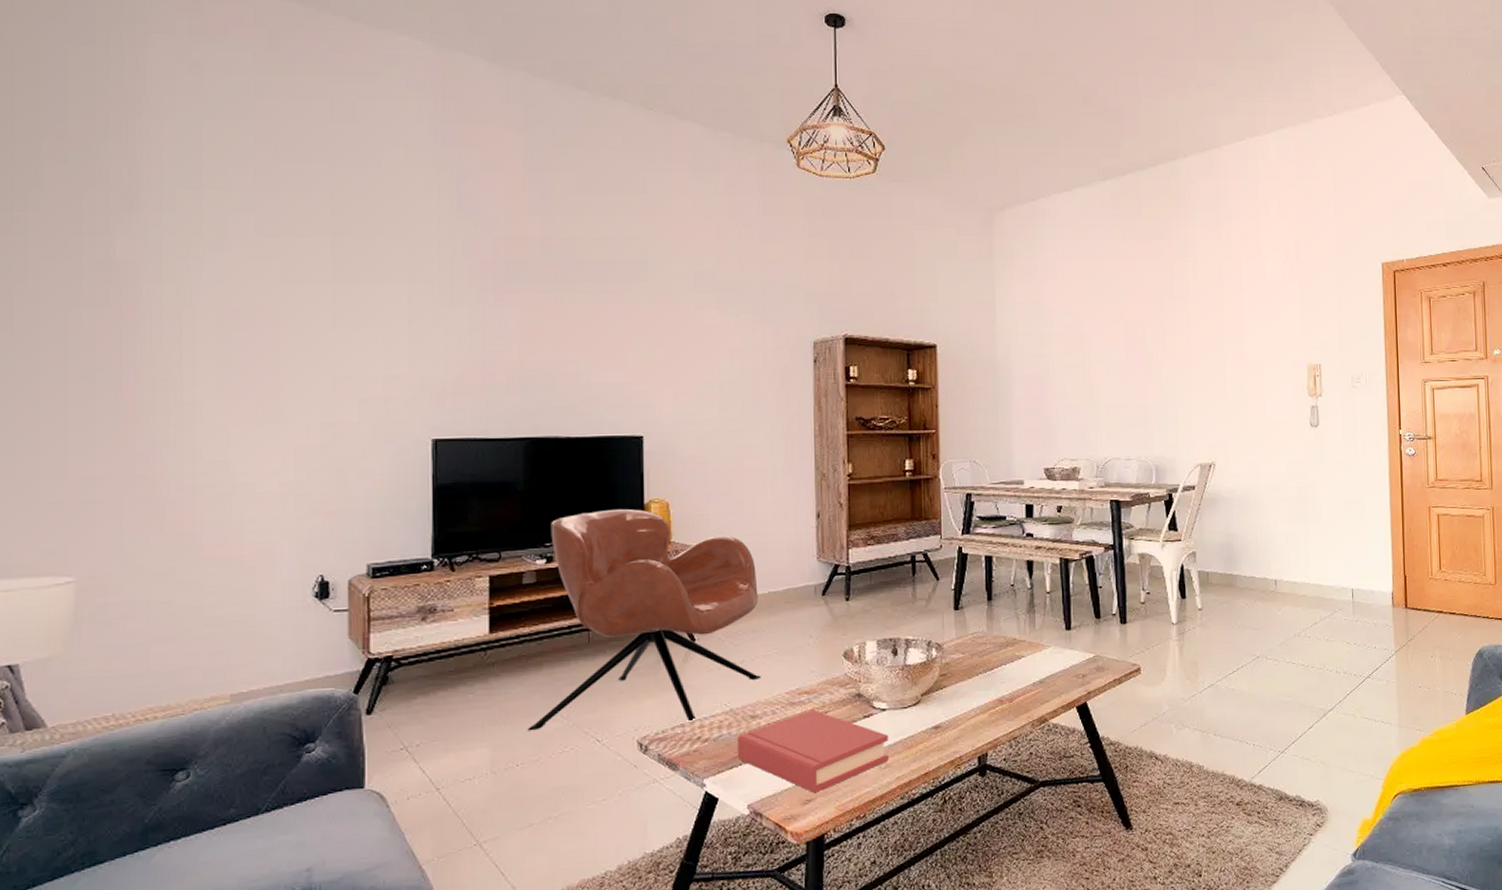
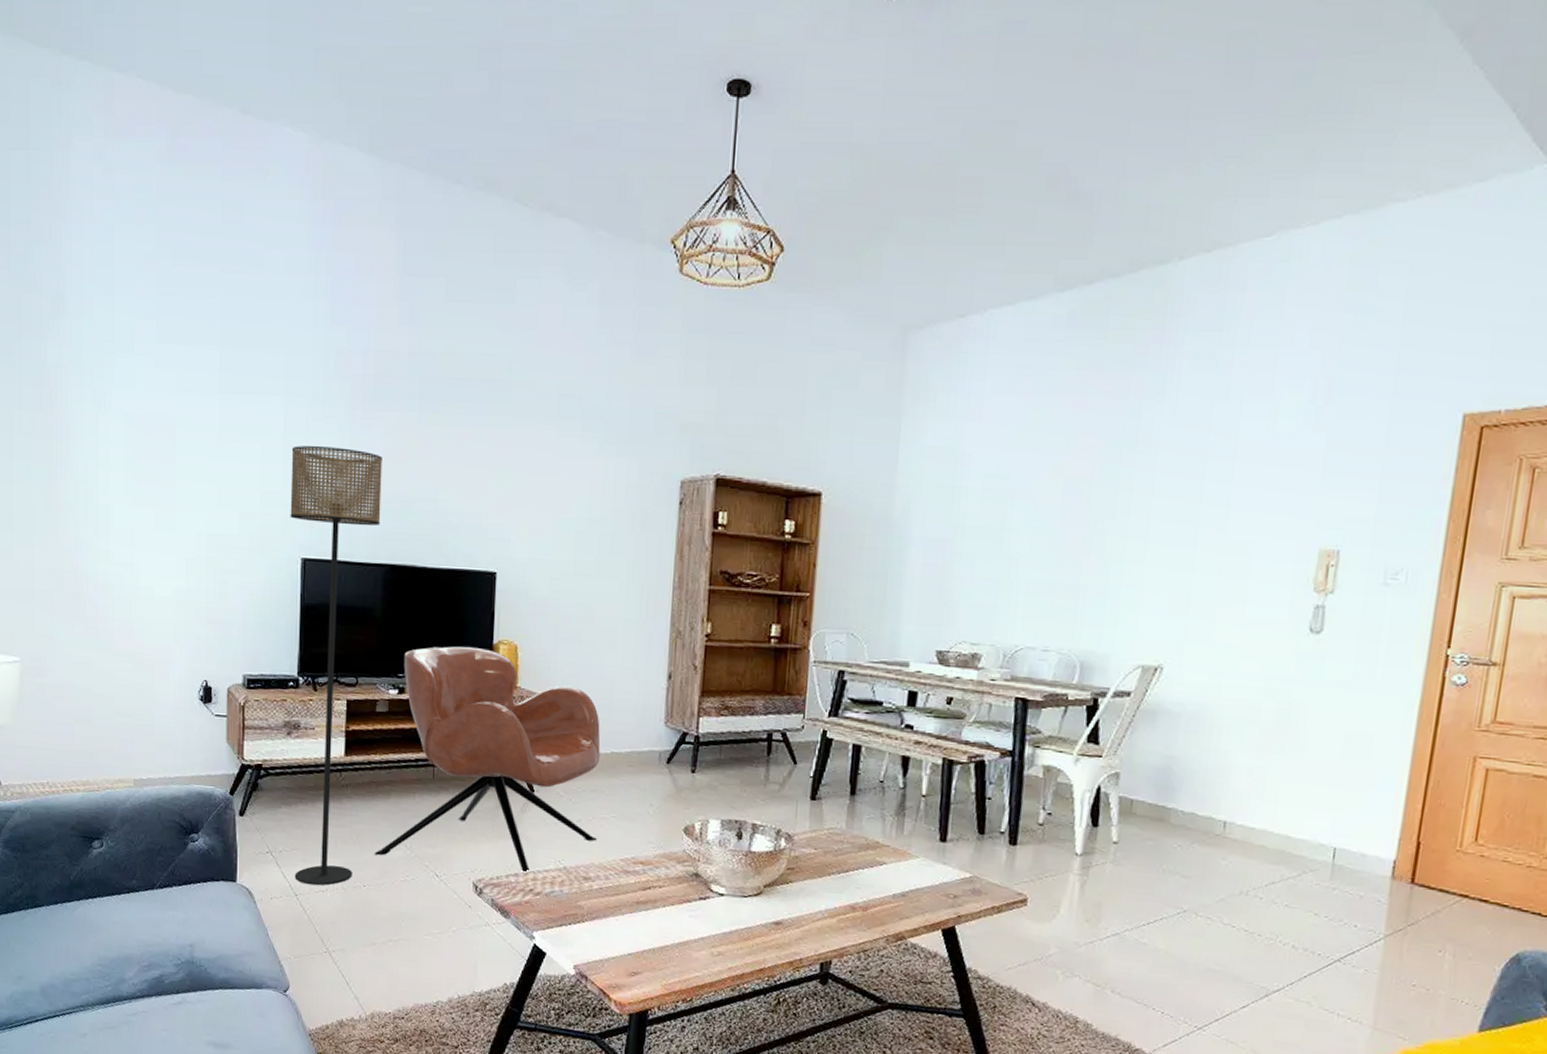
floor lamp: none [417,329,519,776] -> present [290,446,383,886]
hardback book: present [737,709,889,793] -> none [567,881,724,966]

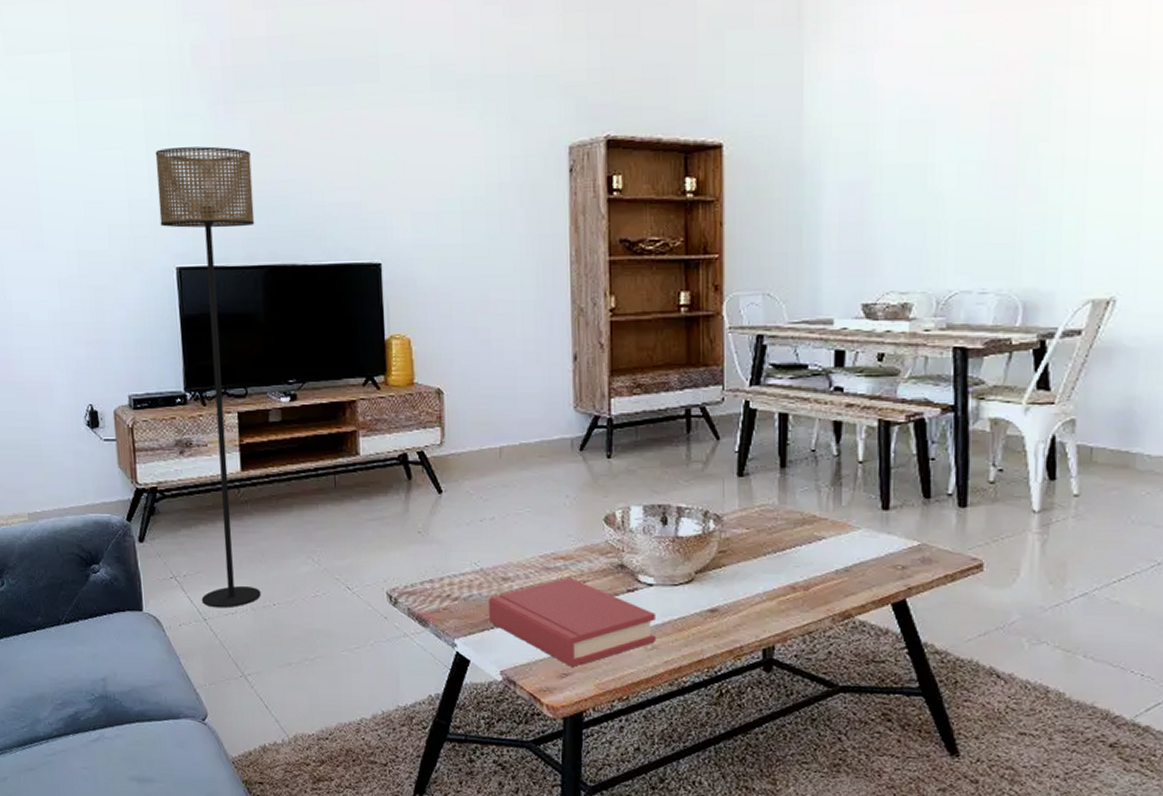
armchair: present [374,646,601,874] -> none [281,345,513,579]
hardback book: none [567,881,724,966] -> present [488,577,656,667]

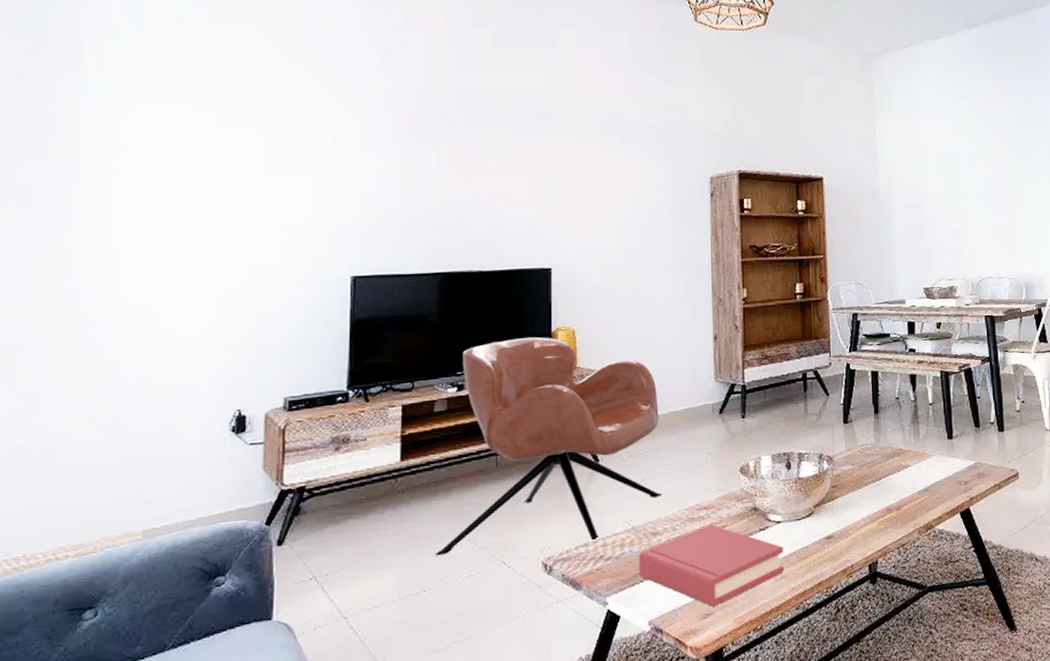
floor lamp: present [155,146,261,608] -> none [339,173,436,604]
armchair: none [281,345,513,579] -> present [435,337,662,556]

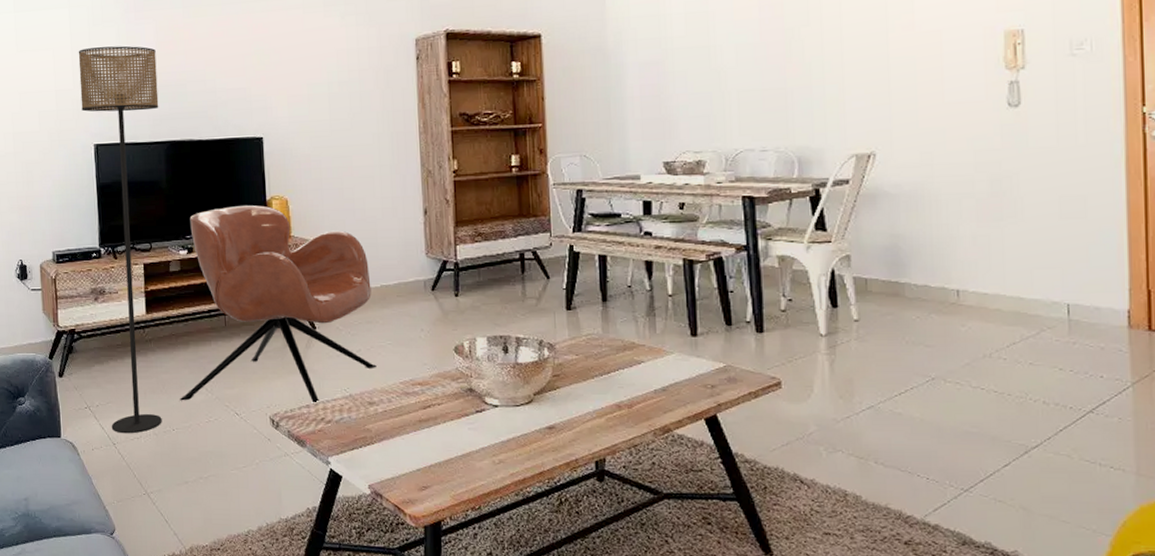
floor lamp: none [339,173,436,604] -> present [78,45,162,434]
hardback book: present [638,524,784,607] -> none [357,400,502,480]

